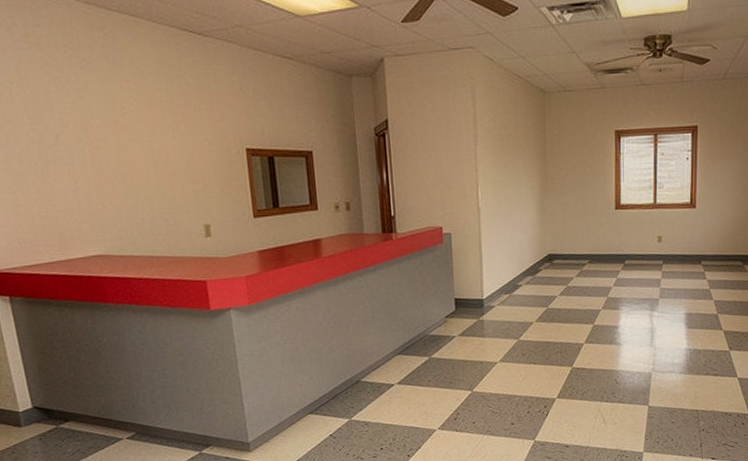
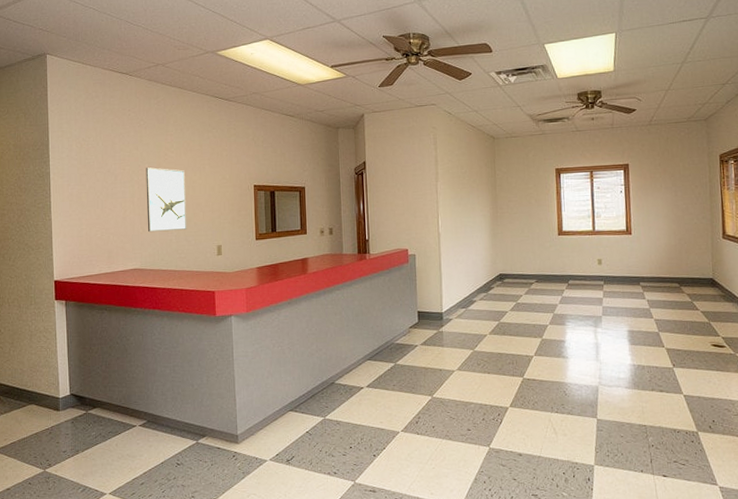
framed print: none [97,124,163,209] -> present [145,167,187,233]

